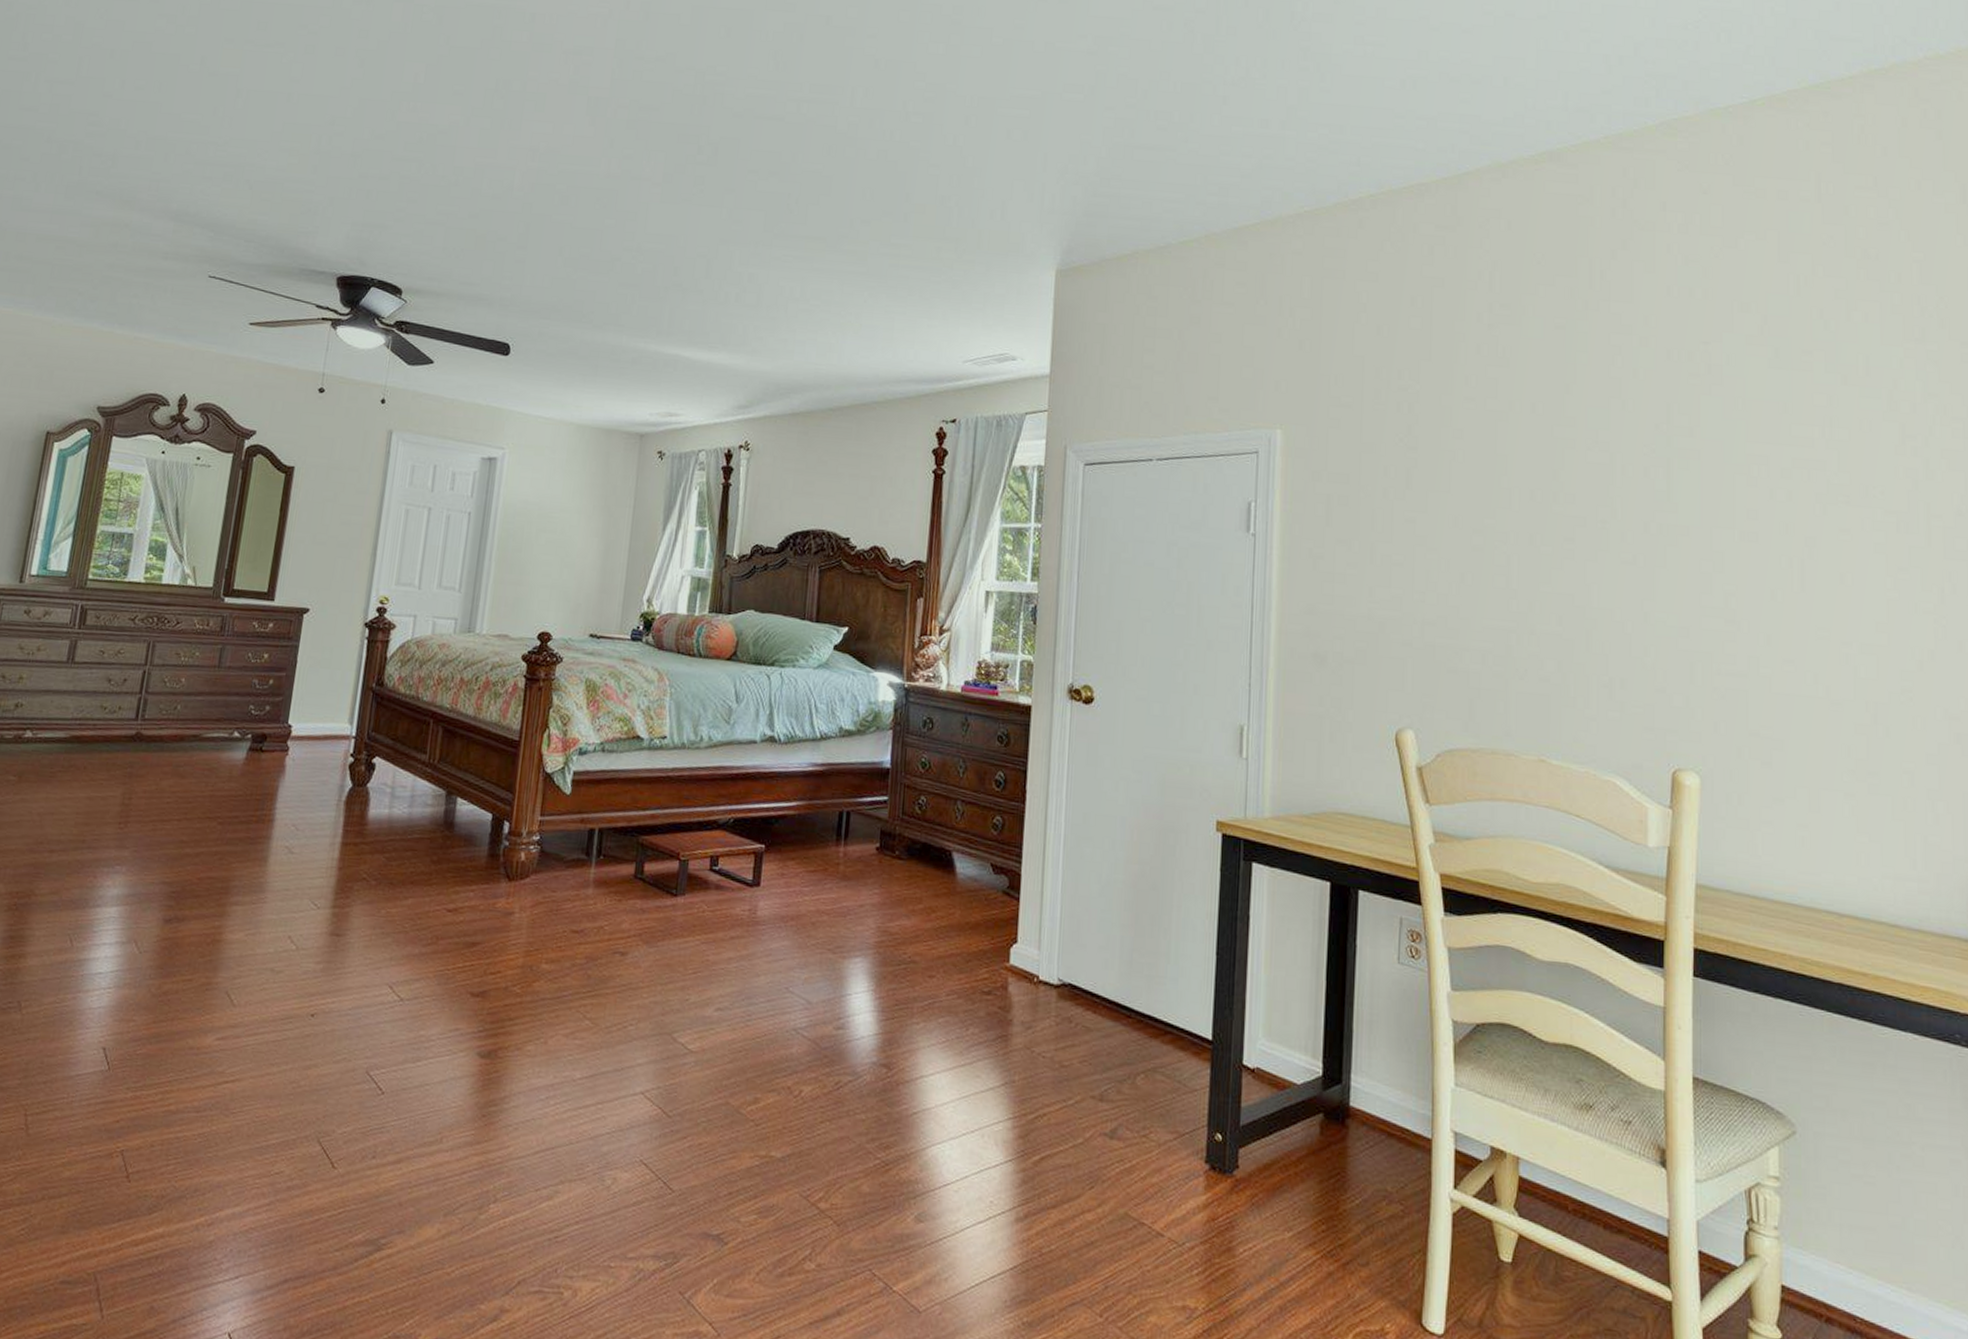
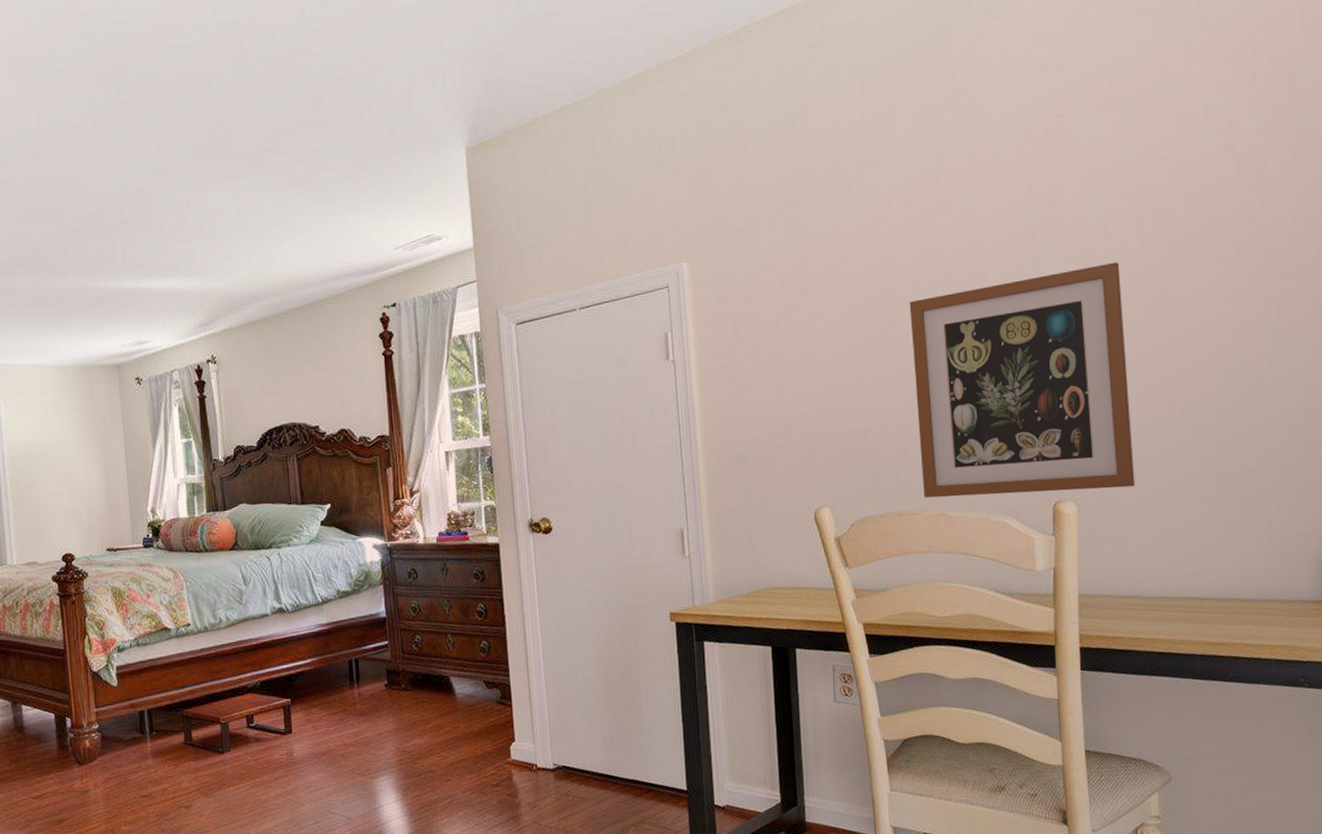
wall art: none [1523,509,1769,767] -> present [909,262,1136,498]

